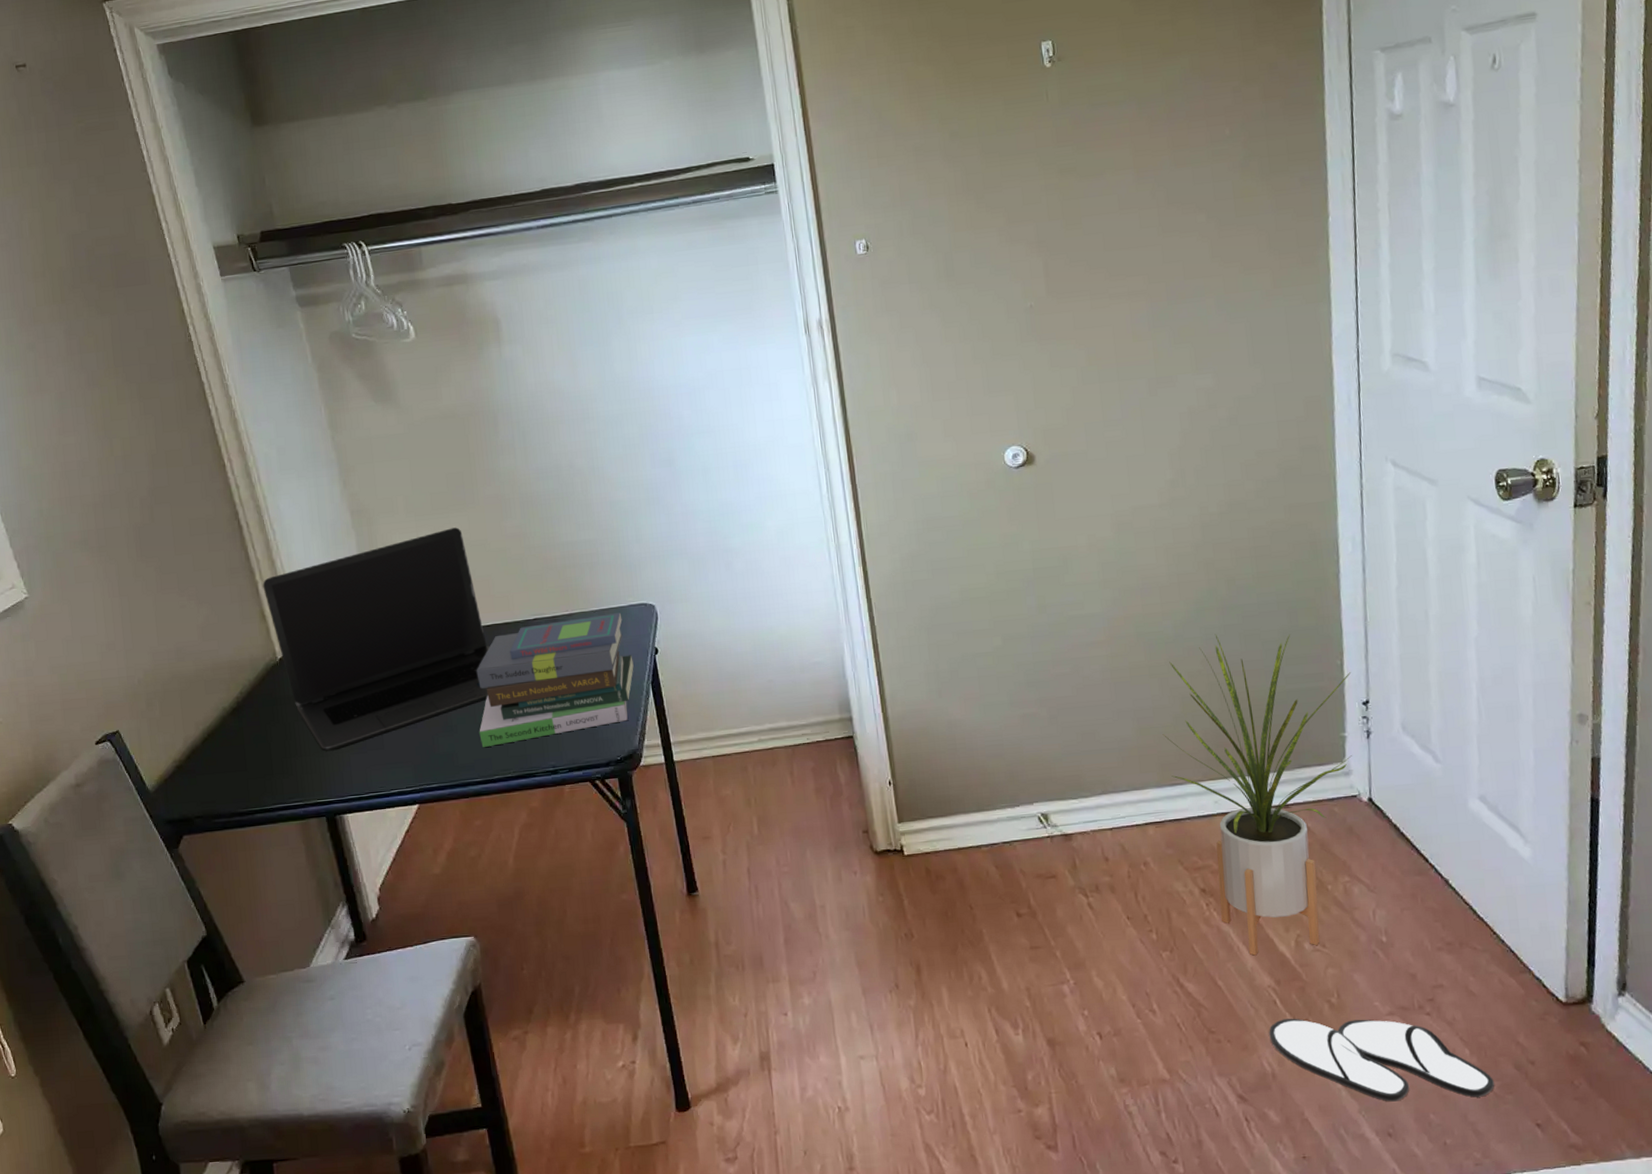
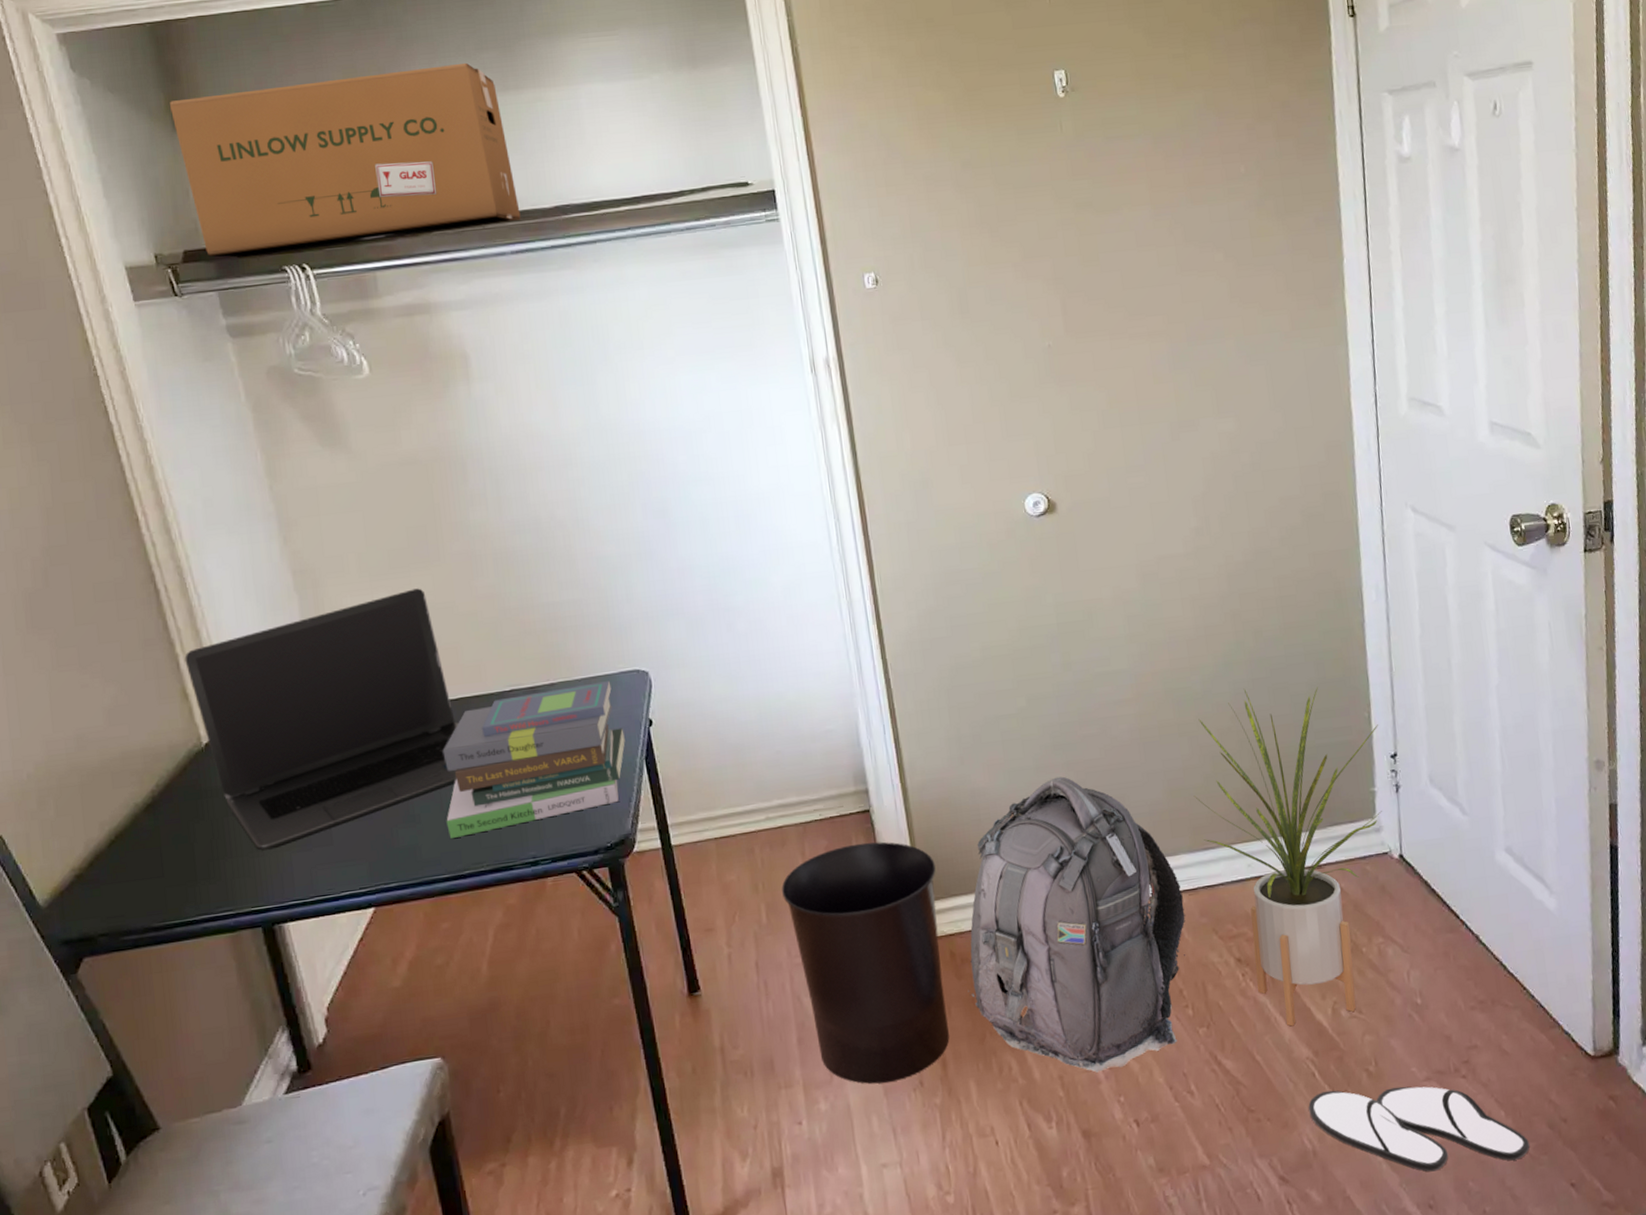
box: none [249,56,546,237] -> present [170,62,521,259]
waste bin: none [772,765,924,984] -> present [781,841,949,1084]
backpack: none [941,711,1153,987] -> present [968,776,1186,1073]

